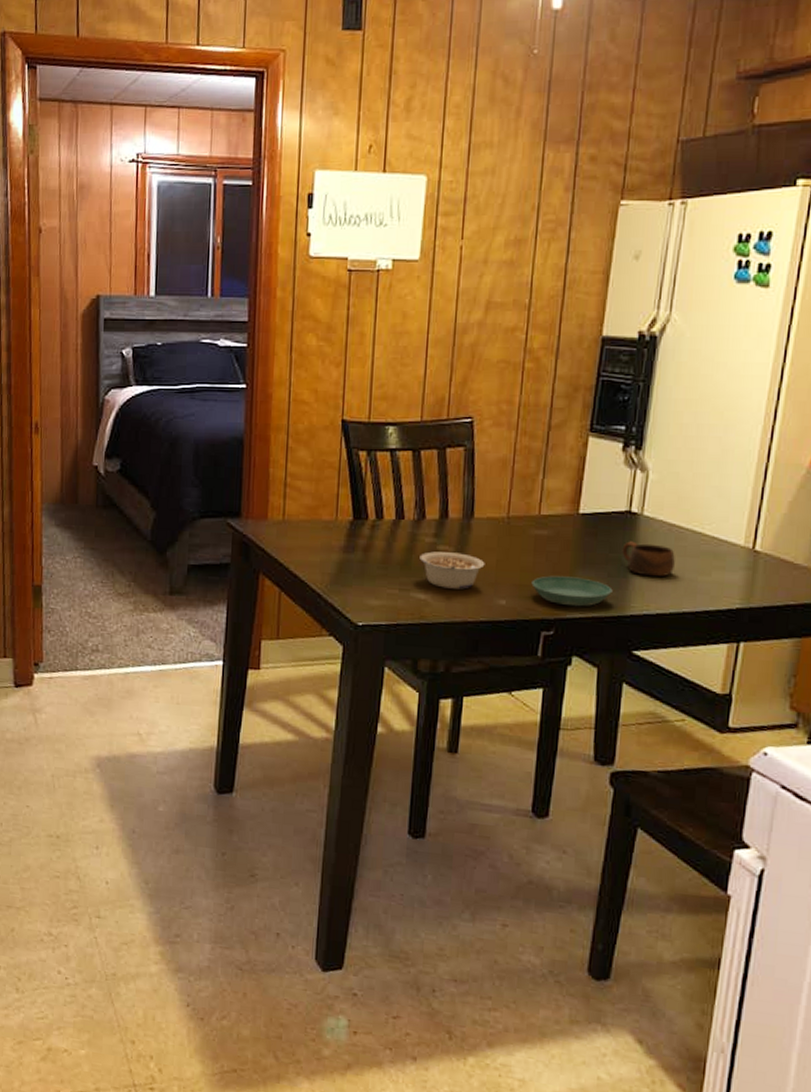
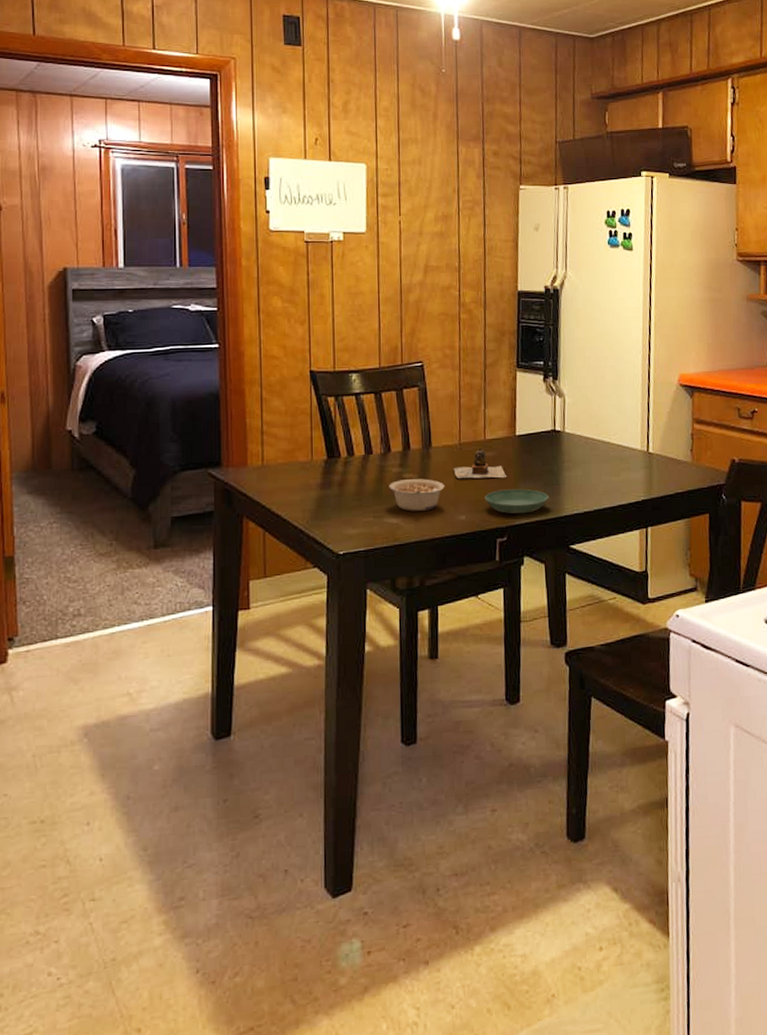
teapot: none [497,524,562,563] -> present [453,448,507,479]
cup: present [622,541,675,577] -> none [552,454,593,482]

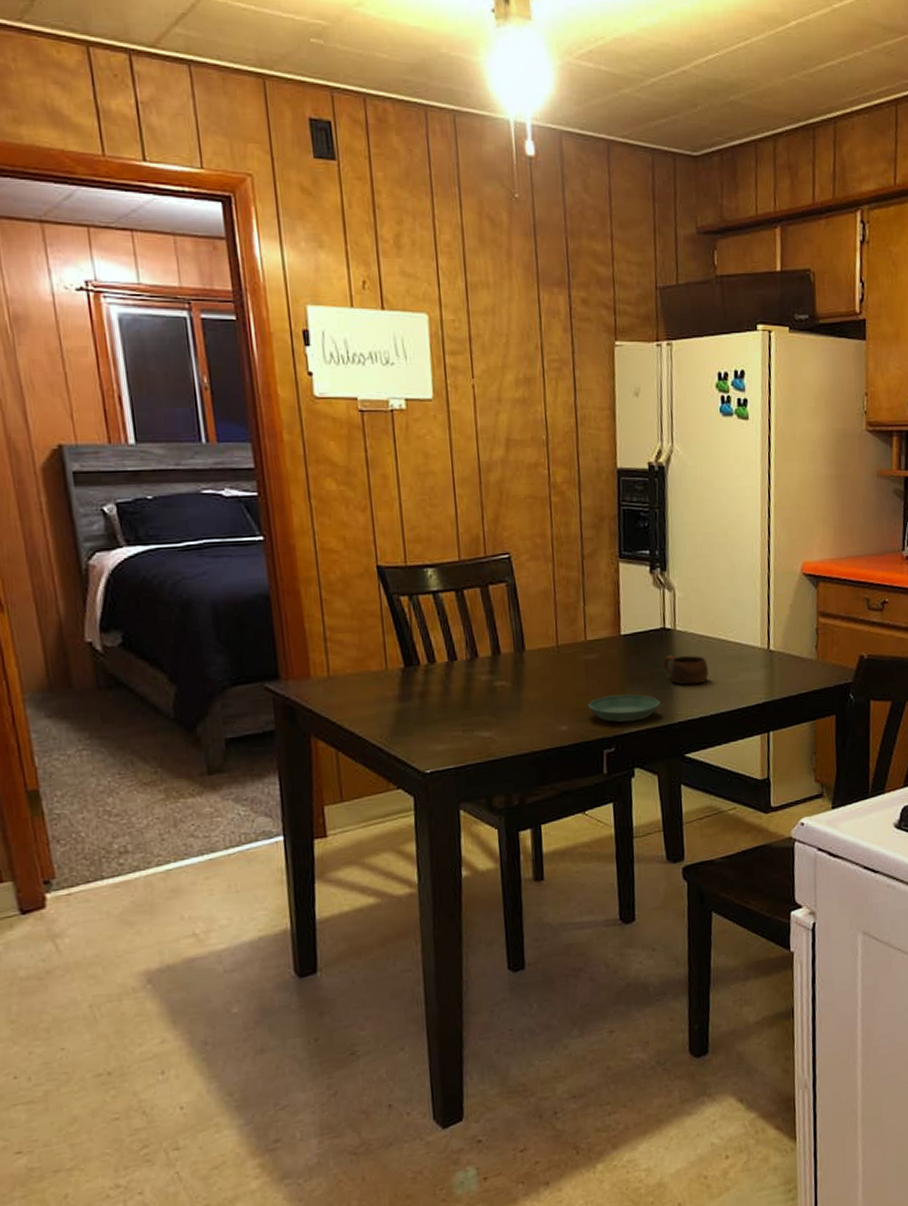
legume: present [389,479,445,511] -> none [478,686,543,723]
teapot: present [453,448,507,479] -> none [551,650,613,686]
cup: none [552,454,593,482] -> present [662,655,709,685]

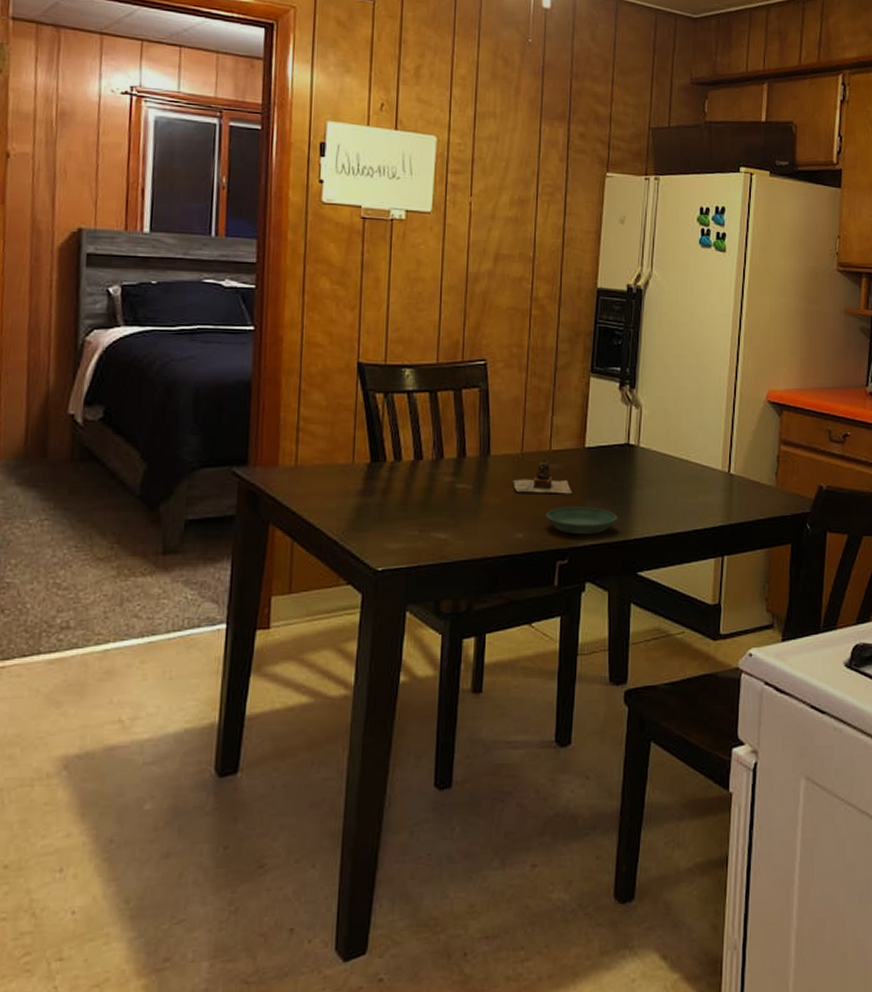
teapot: none [551,650,613,686] -> present [513,459,573,494]
cup: present [662,655,709,685] -> none [623,471,668,502]

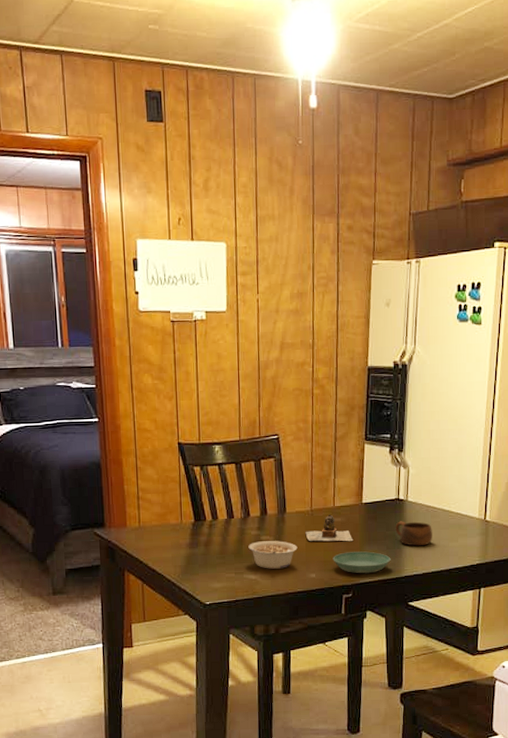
legume: none [439,490,502,526] -> present [248,541,298,569]
cup: none [623,471,668,502] -> present [395,521,432,546]

